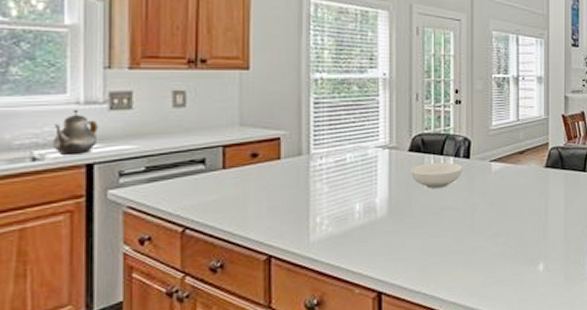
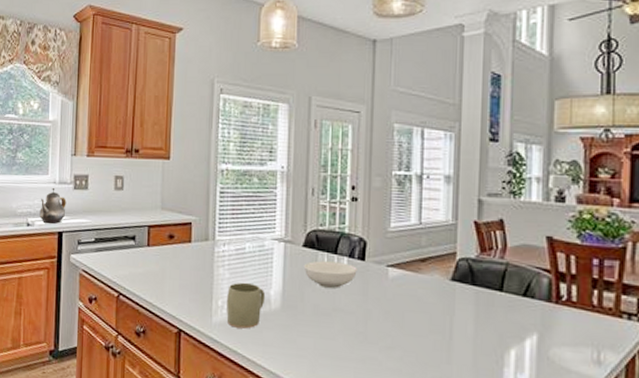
mug: none [327,194,371,243] -> present [226,282,266,329]

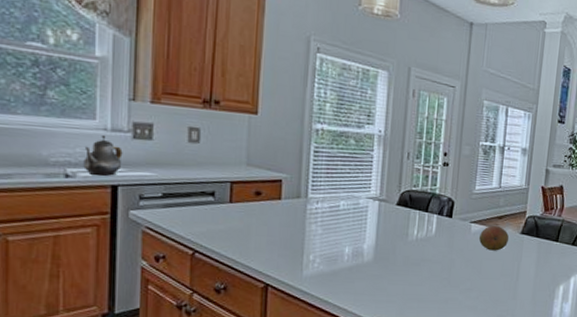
mug: present [226,282,266,329] -> none [318,237,359,280]
bowl: present [303,260,357,288] -> none [396,217,445,242]
fruit: none [399,269,437,301] -> present [479,225,509,251]

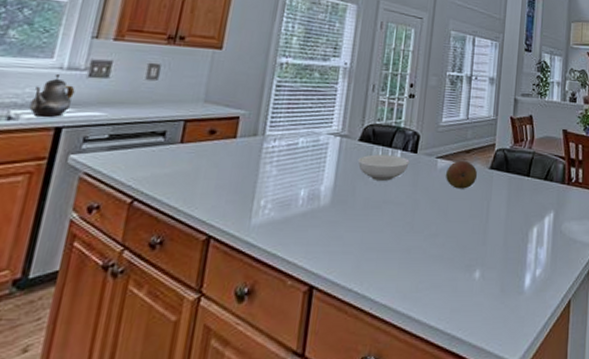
bowl: none [396,217,445,242] -> present [357,154,410,181]

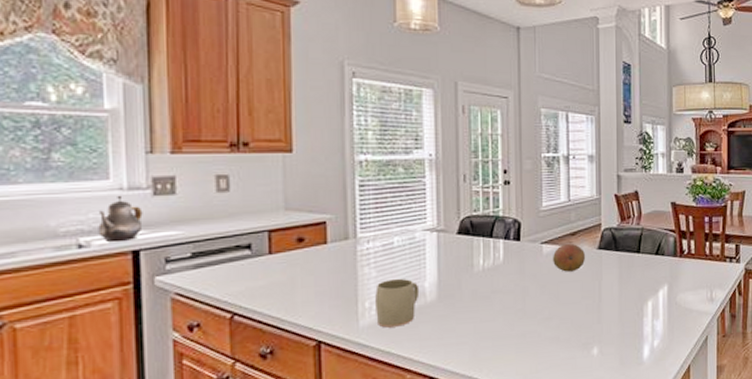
mug: none [268,179,315,229] -> present [375,278,420,328]
bowl: present [357,154,410,181] -> none [459,245,513,272]

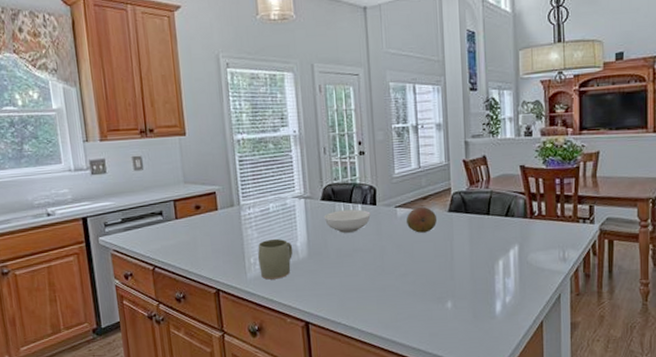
teapot: present [98,195,143,243] -> none [58,175,86,212]
bowl: none [459,245,513,272] -> present [323,209,371,233]

